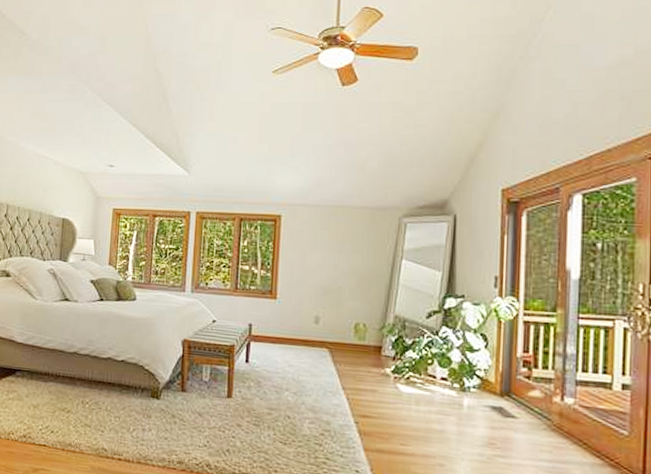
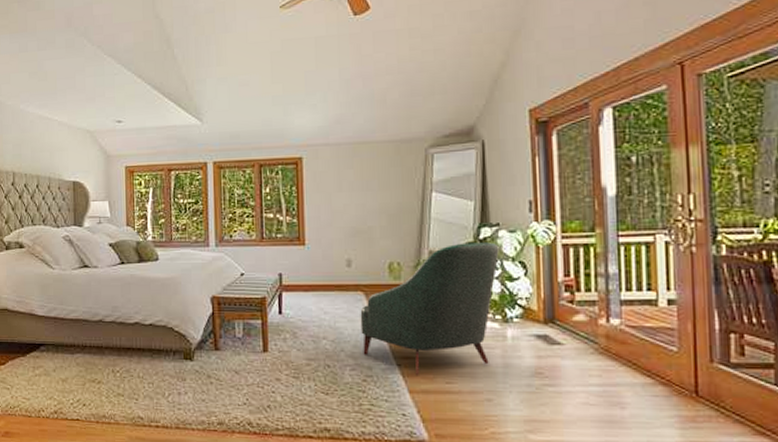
armchair: none [322,310,462,435] -> present [360,242,499,376]

